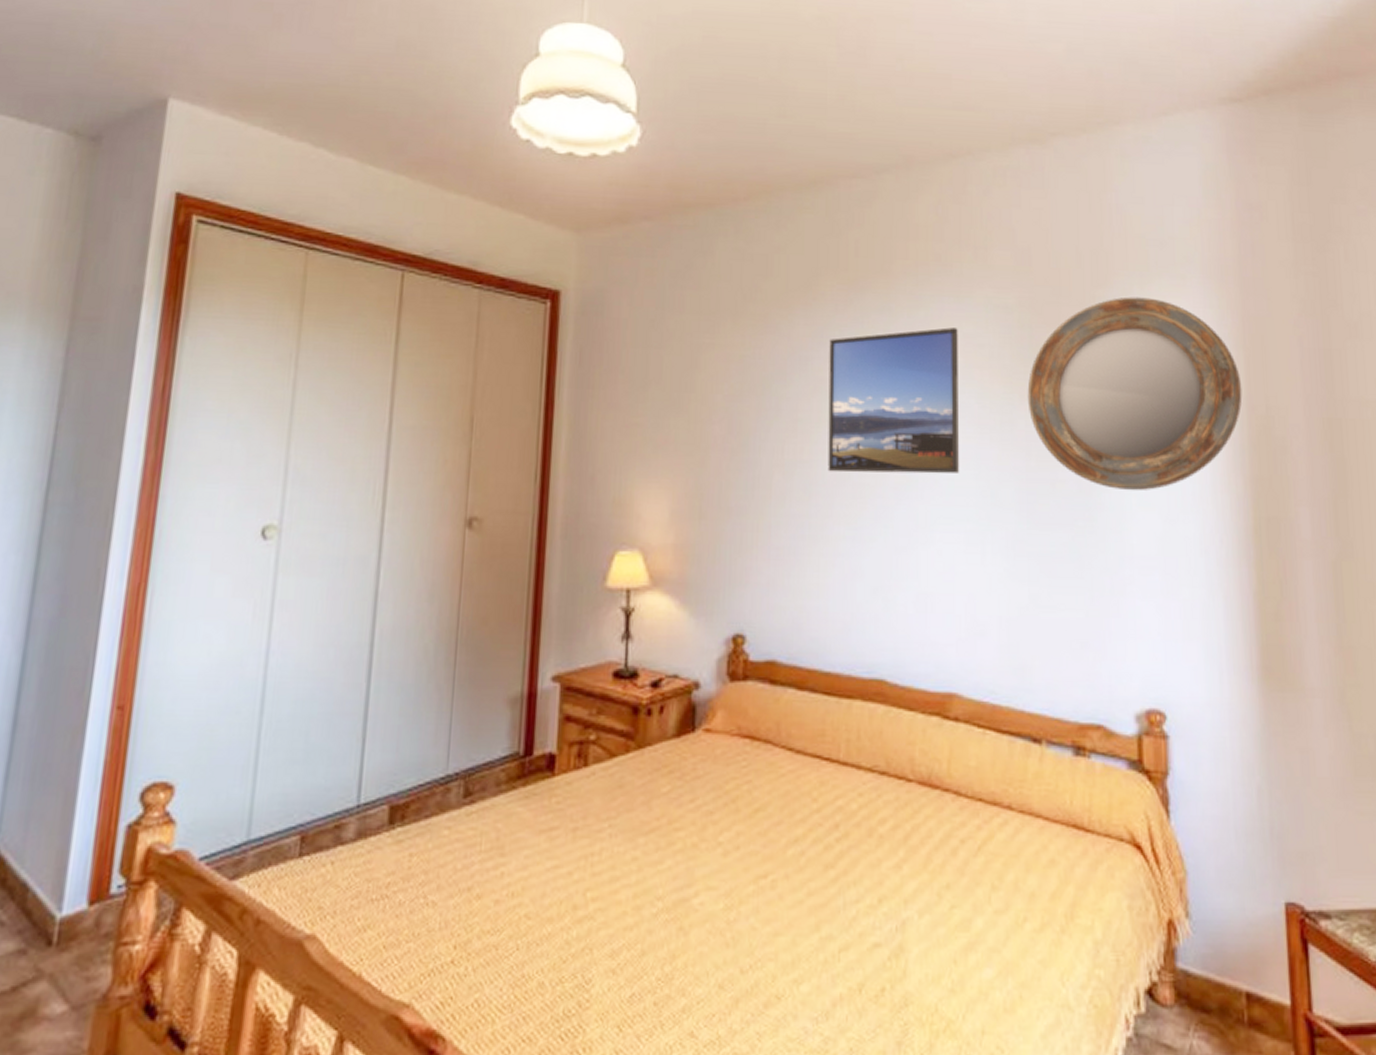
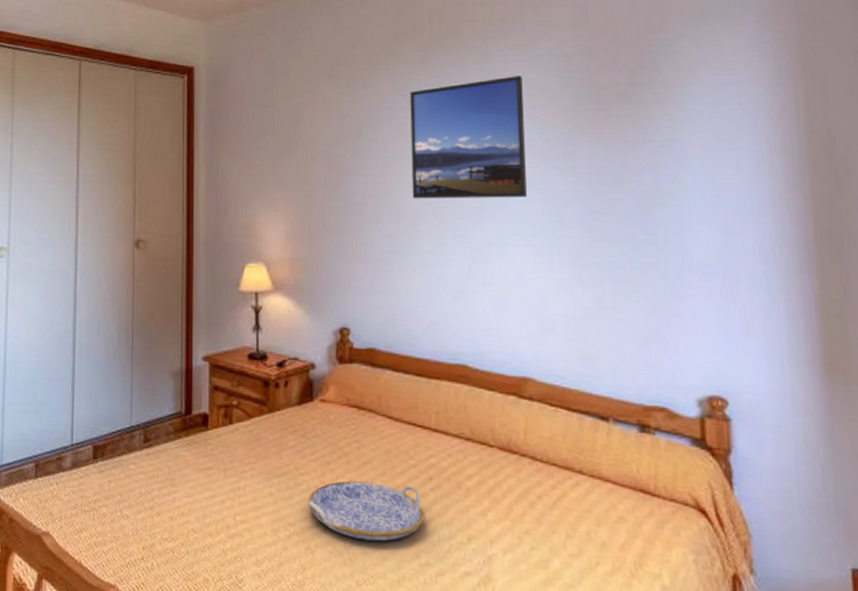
serving tray: none [682,834,828,912] -> present [308,480,425,542]
home mirror: present [1027,297,1242,491] -> none [587,38,801,208]

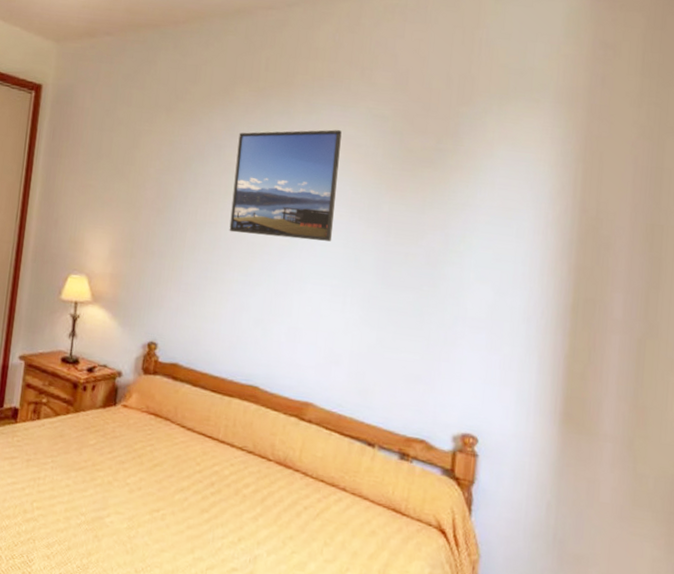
serving tray: present [308,480,425,542] -> none [100,479,204,536]

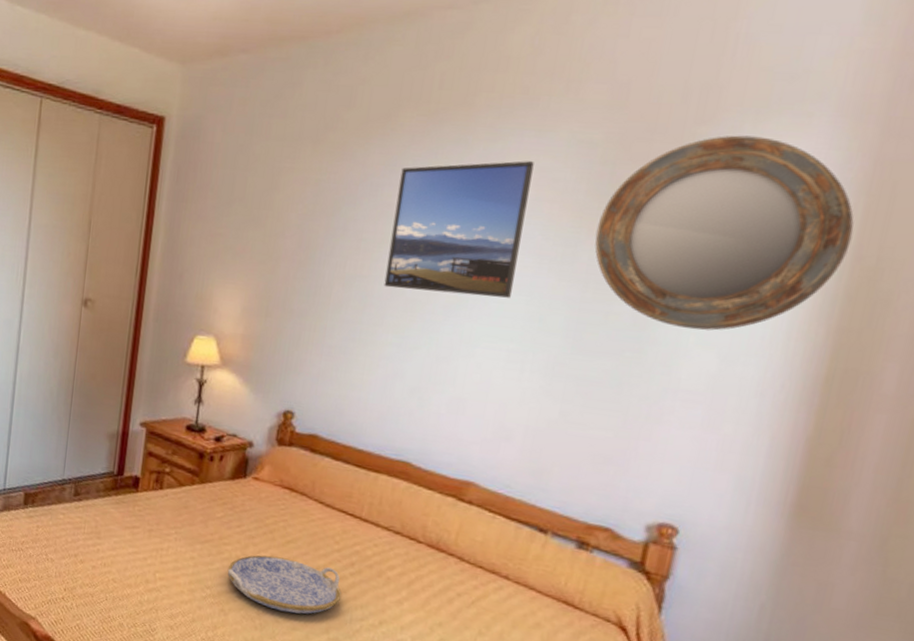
serving tray: none [100,479,204,536] -> present [227,555,341,614]
home mirror: none [392,114,578,268] -> present [595,135,854,331]

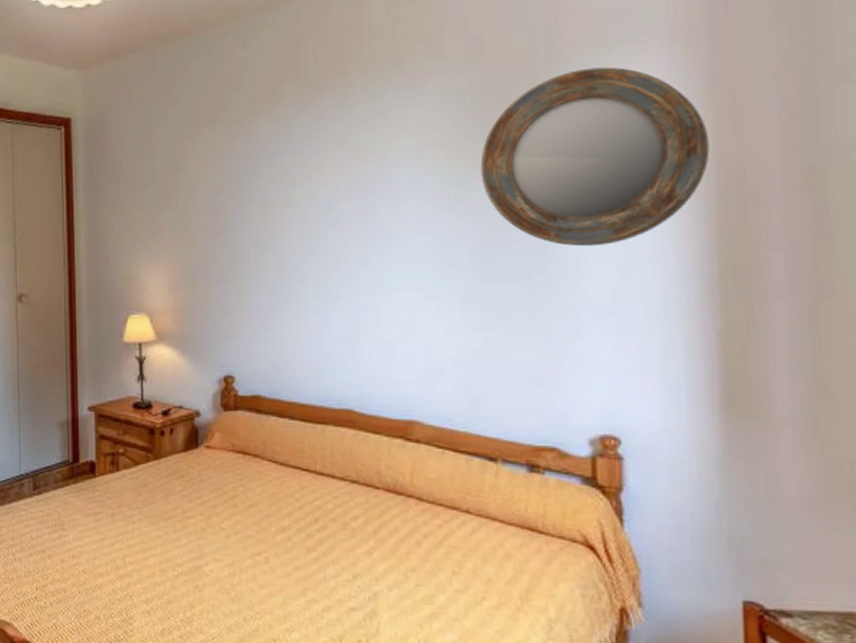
serving tray: present [227,555,341,614] -> none [195,523,311,580]
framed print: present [384,161,534,298] -> none [294,115,417,246]

